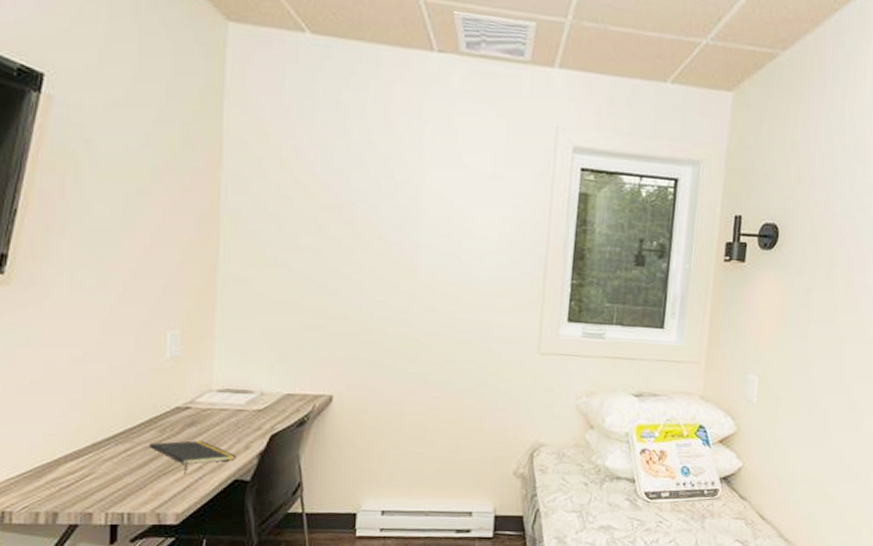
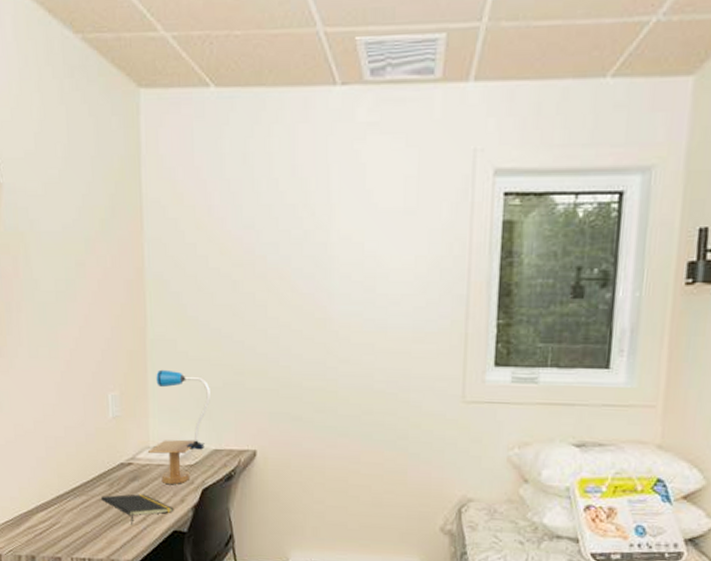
desk lamp: none [209,309,286,430] -> present [147,369,210,484]

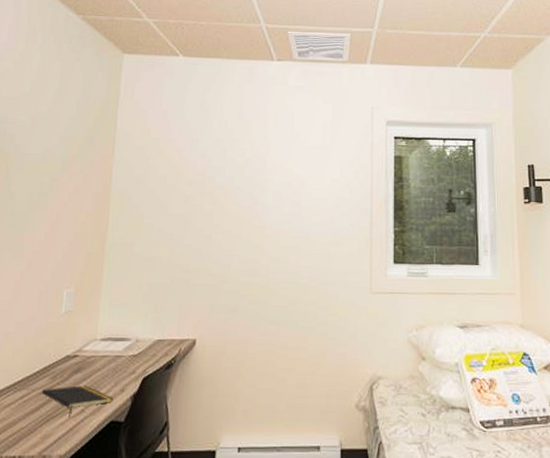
desk lamp: present [147,369,210,484] -> none [94,268,159,374]

